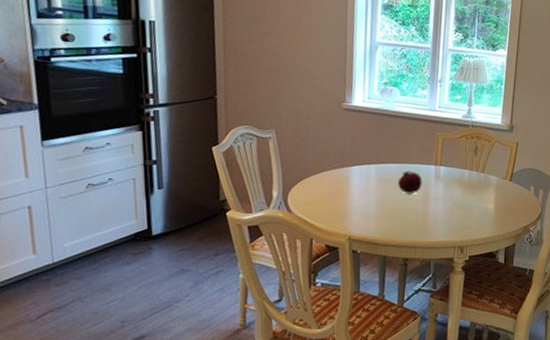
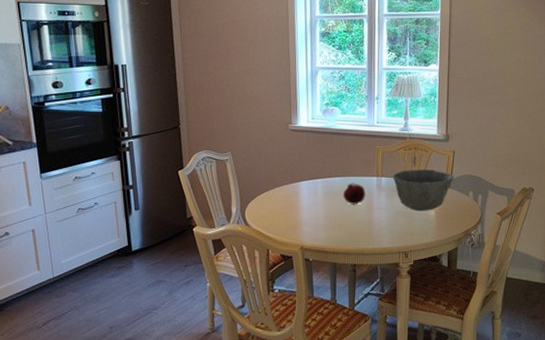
bowl: none [451,159,516,205] -> present [392,169,454,212]

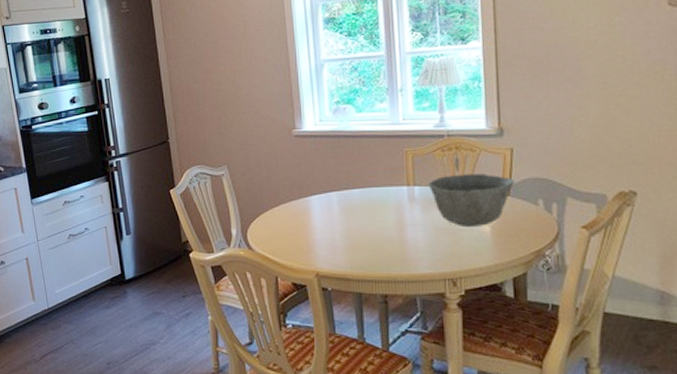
fruit: present [342,183,366,205] -> none [364,195,394,221]

